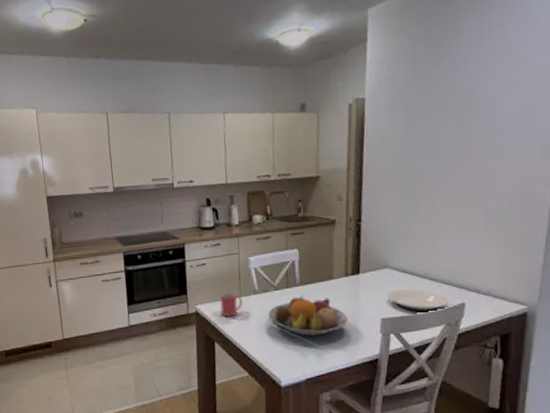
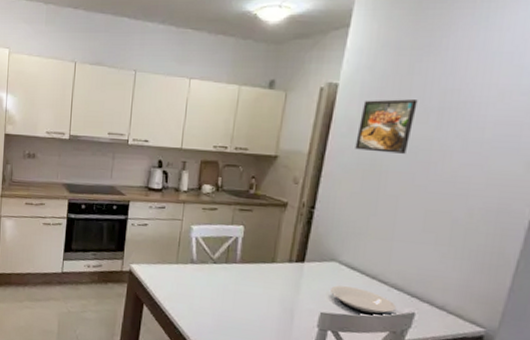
mug: present [220,292,242,317] -> none [155,256,178,282]
fruit bowl: present [268,294,348,336] -> none [202,272,285,318]
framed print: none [389,103,439,159] -> present [355,99,418,154]

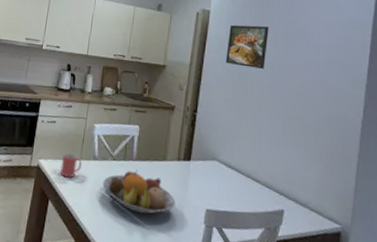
mug: none [155,256,178,282] -> present [60,152,82,178]
fruit bowl: none [202,272,285,318] -> present [102,169,176,214]
plate: present [329,285,397,315] -> none [213,183,269,212]

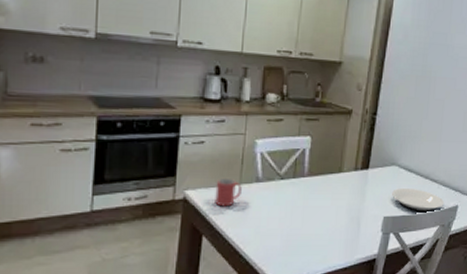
fruit bowl: present [102,169,176,214] -> none [269,186,352,232]
plate: none [213,183,269,212] -> present [391,187,445,211]
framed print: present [226,24,269,69] -> none [409,9,457,61]

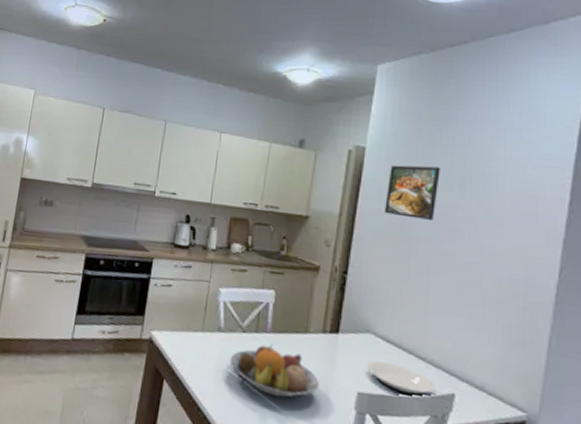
mug: present [215,177,242,207] -> none [177,322,204,354]
fruit bowl: none [269,186,352,232] -> present [229,343,320,398]
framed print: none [409,9,457,61] -> present [384,164,441,220]

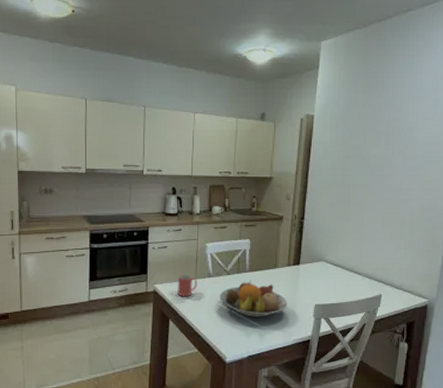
mug: none [177,322,204,354] -> present [177,274,197,297]
plate: present [366,360,436,396] -> none [320,279,369,300]
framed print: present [384,164,441,220] -> none [330,127,371,170]

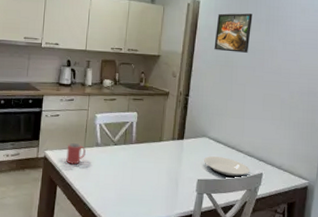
fruit bowl: present [219,280,288,317] -> none [106,151,171,189]
plate: none [320,279,369,300] -> present [203,155,251,177]
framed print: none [330,127,371,170] -> present [214,13,253,53]

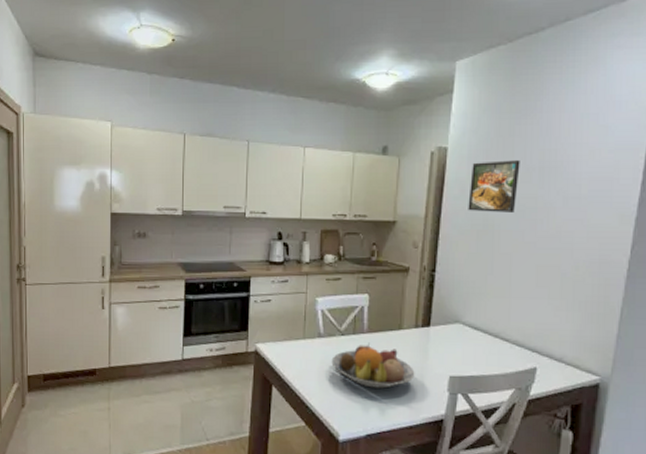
mug: present [66,142,86,165] -> none [282,333,305,360]
fruit bowl: none [106,151,171,189] -> present [331,342,415,388]
plate: present [203,155,251,177] -> none [456,346,520,373]

